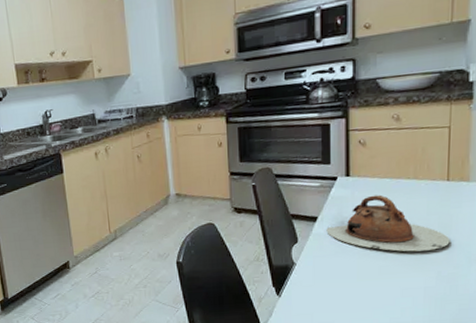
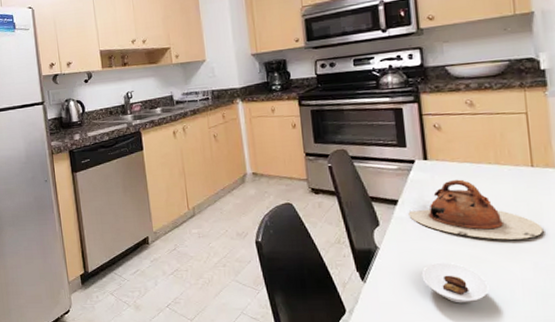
saucer: none [333,274,394,312] -> present [421,262,489,303]

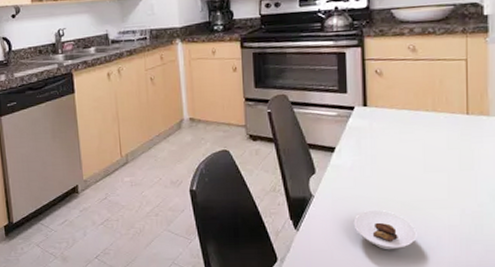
teapot: present [408,179,543,240] -> none [345,126,473,187]

